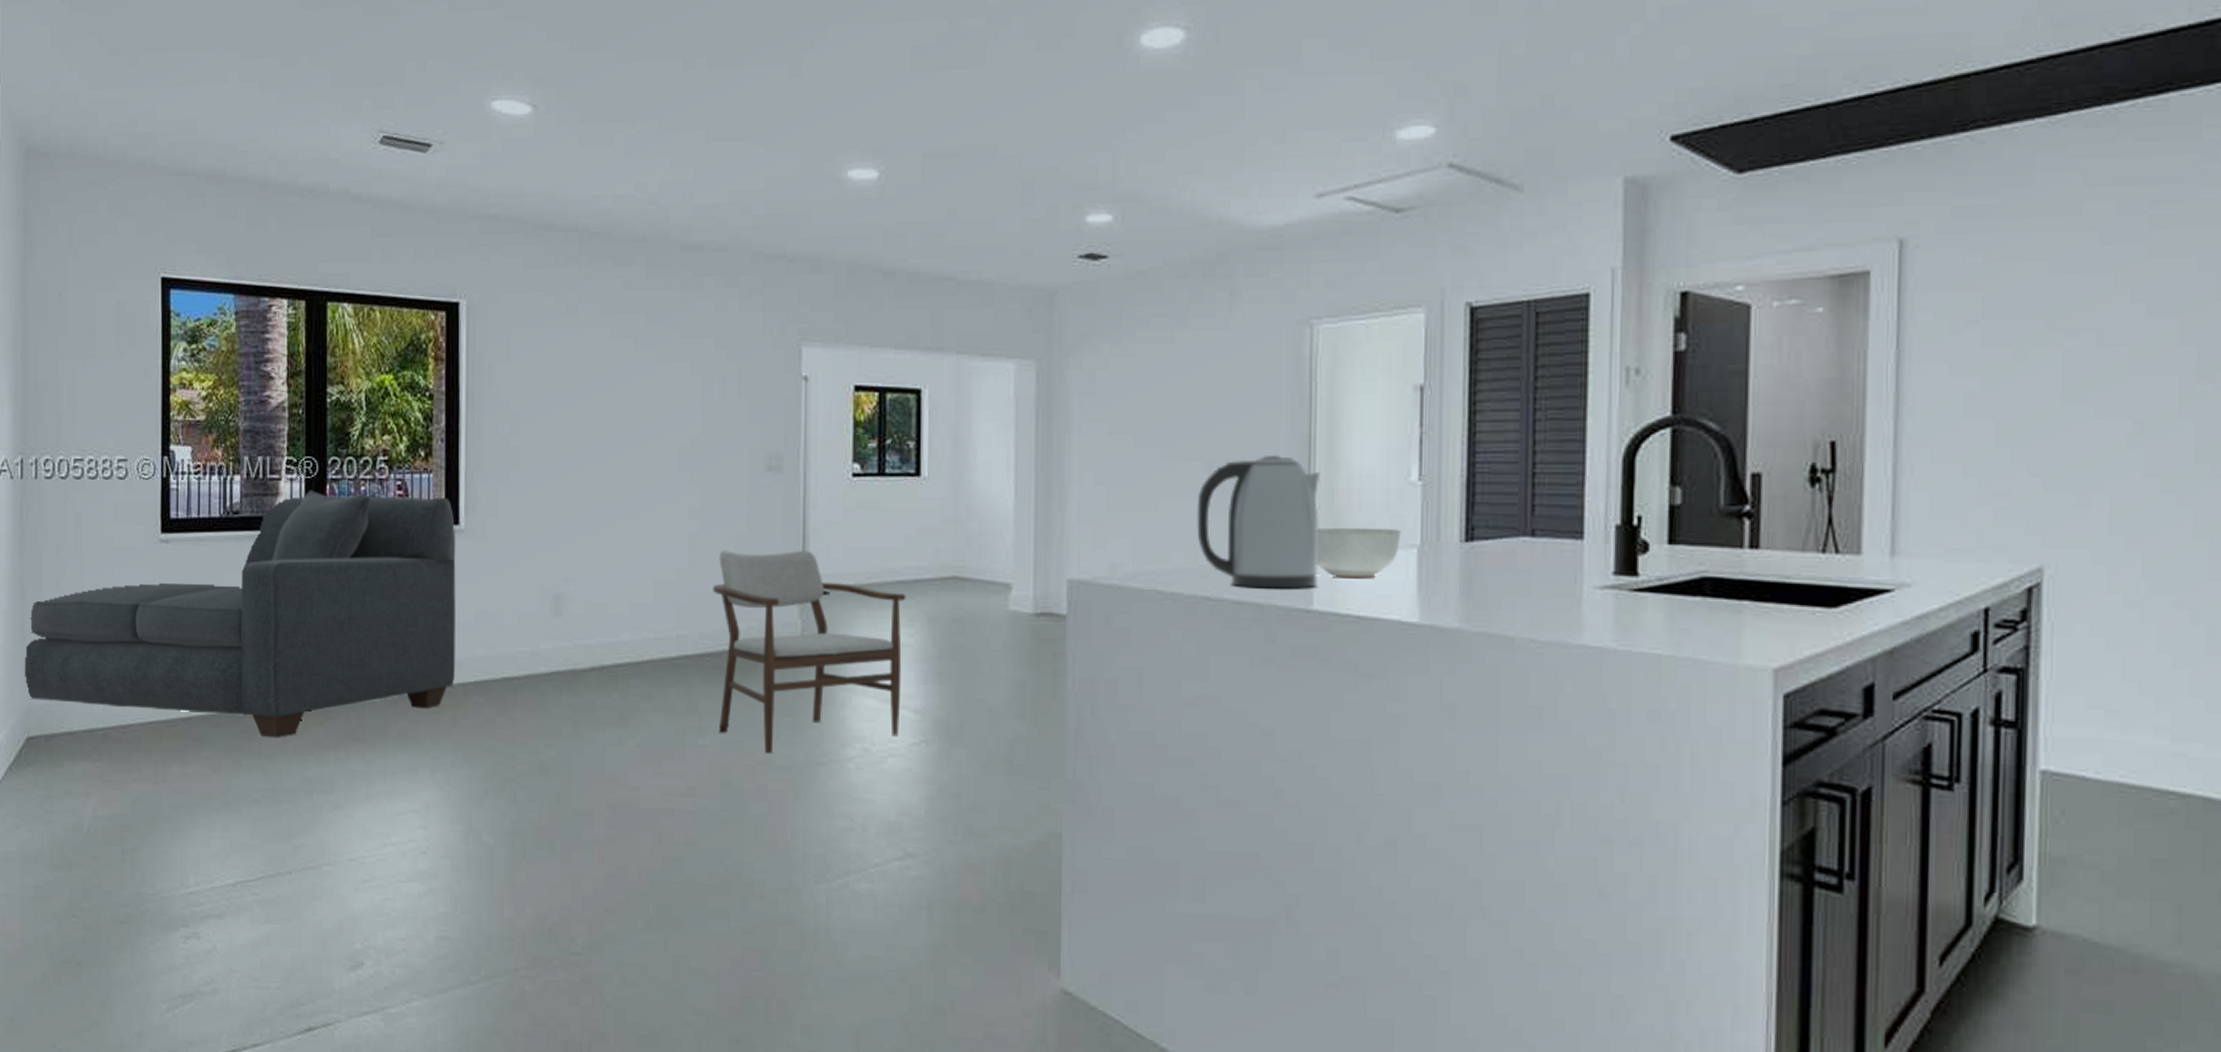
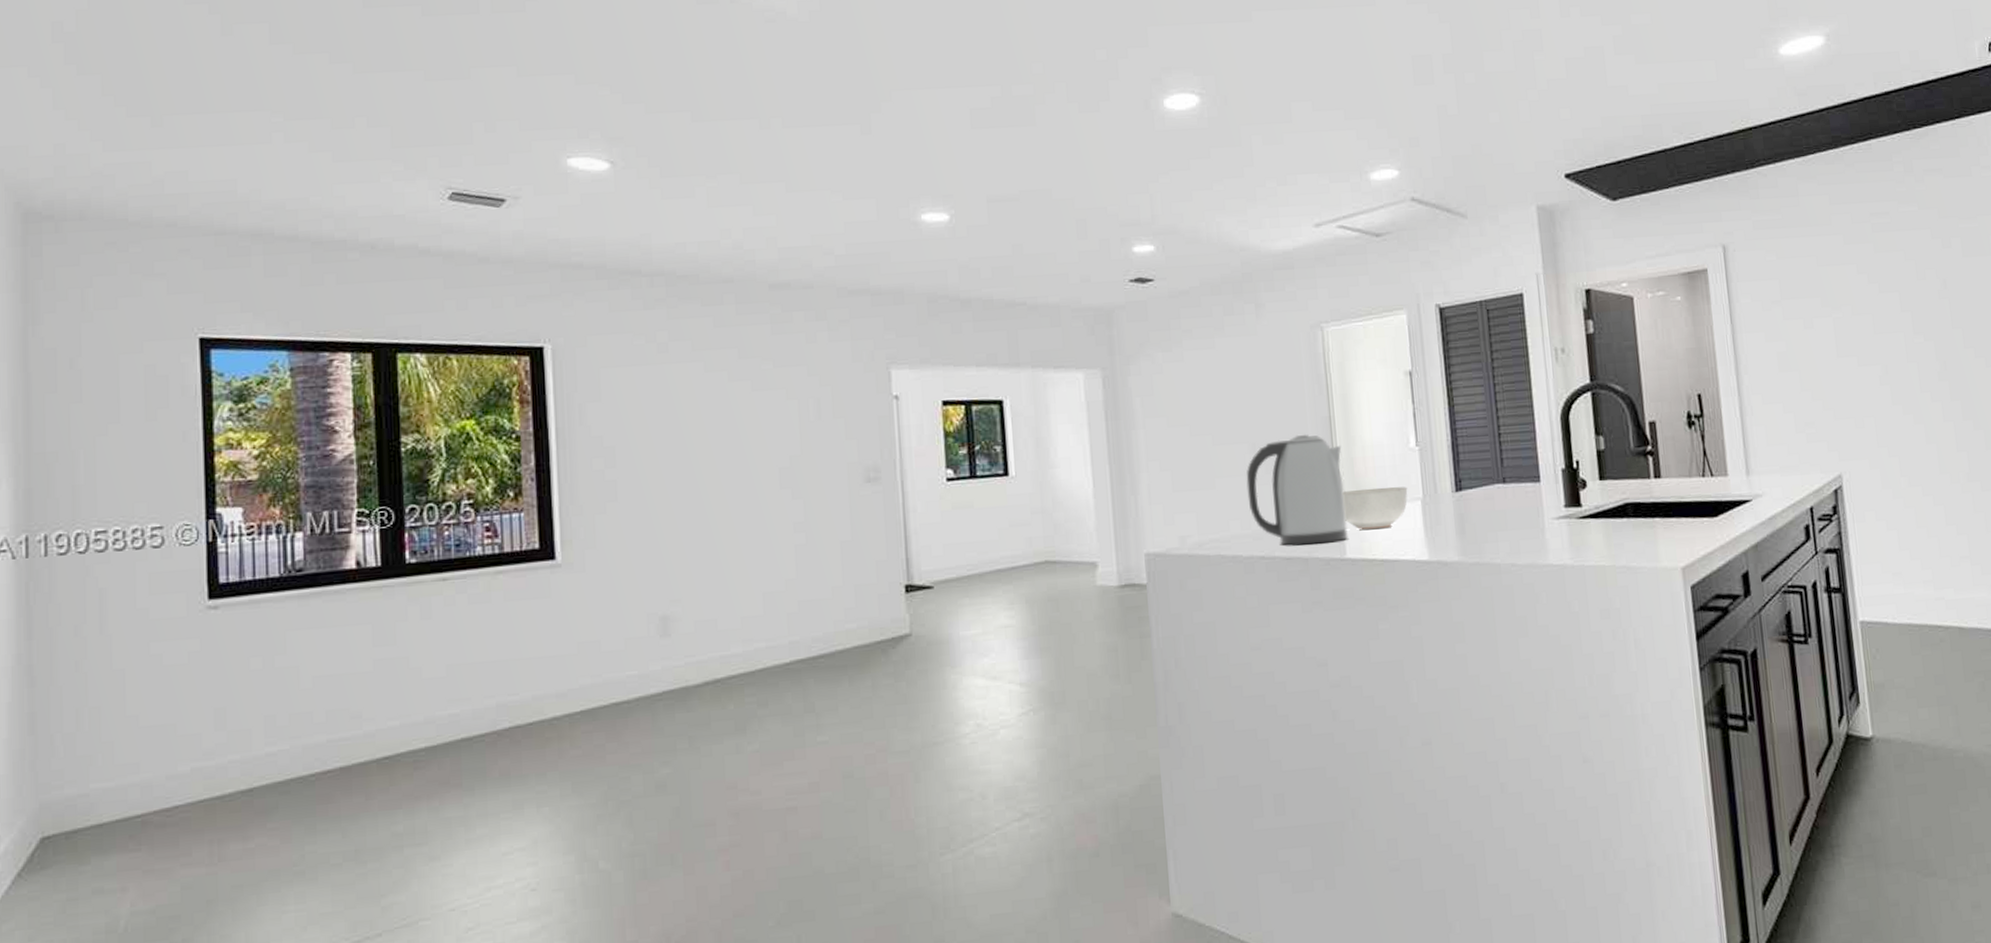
sofa: present [24,490,456,737] -> none [35,535,559,797]
armchair: present [713,550,906,753] -> none [821,551,1009,741]

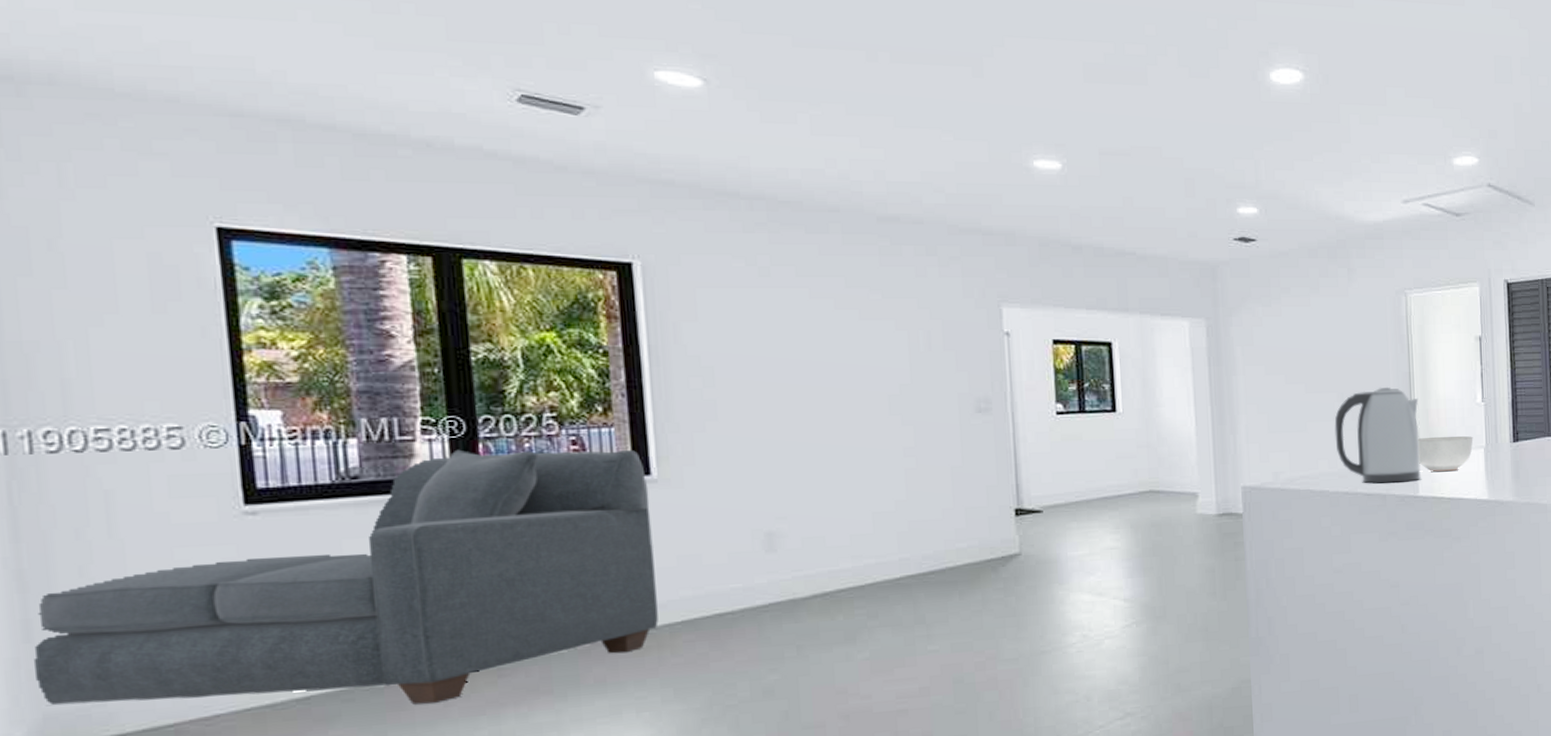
sofa: none [35,535,559,797] -> present [33,449,659,707]

